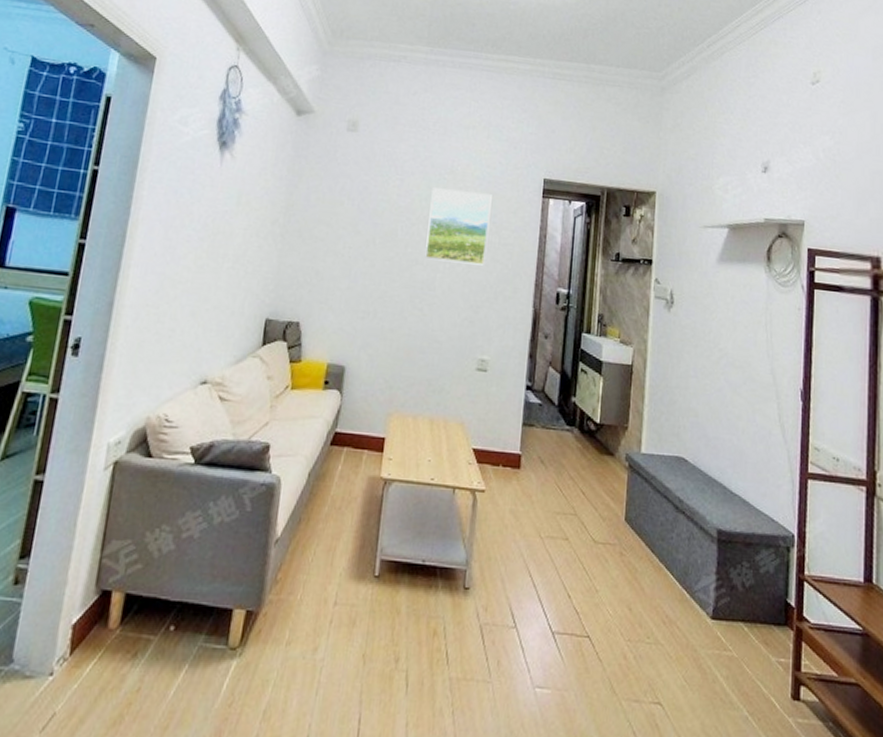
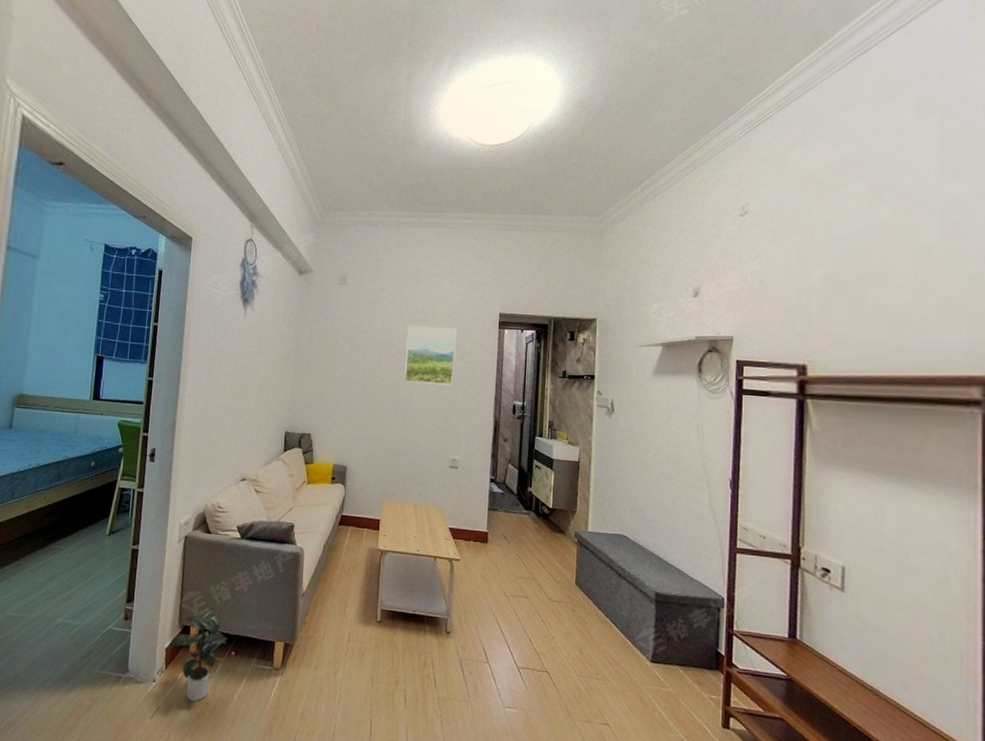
potted plant: none [79,568,166,702] -> present [169,611,228,702]

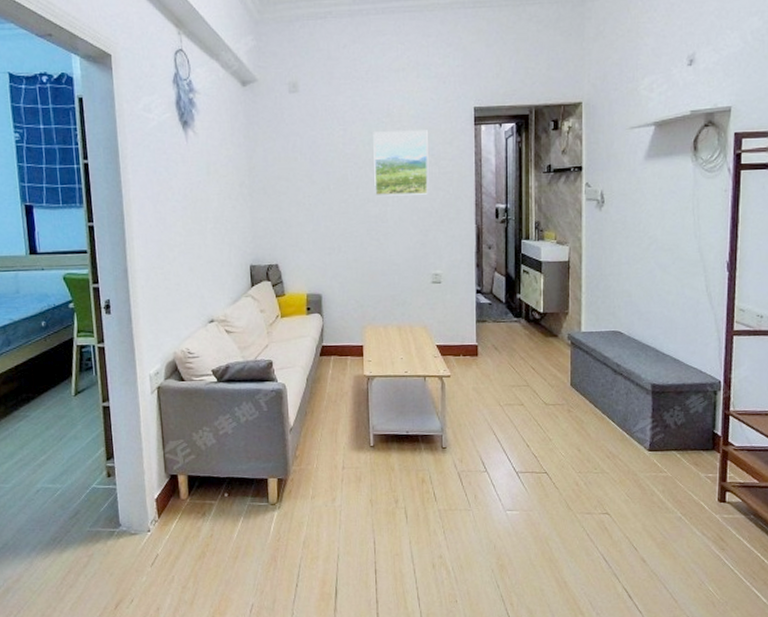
potted plant: present [169,611,228,702] -> none [159,457,219,545]

